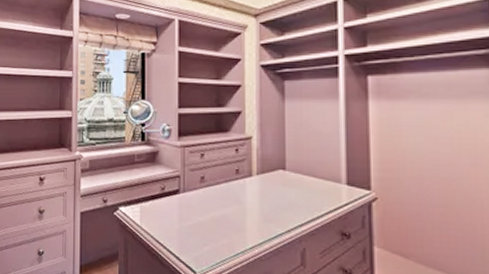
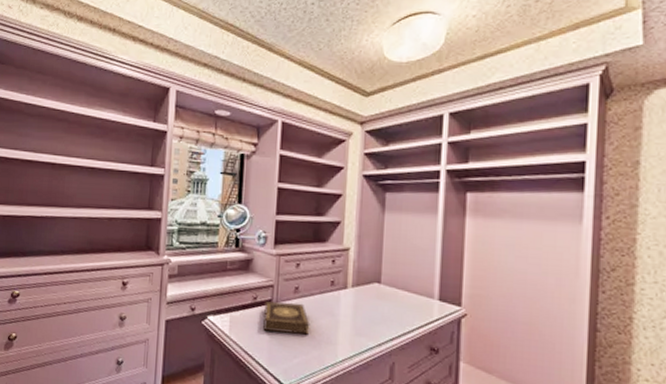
book: none [172,191,218,223] -> present [263,301,310,335]

